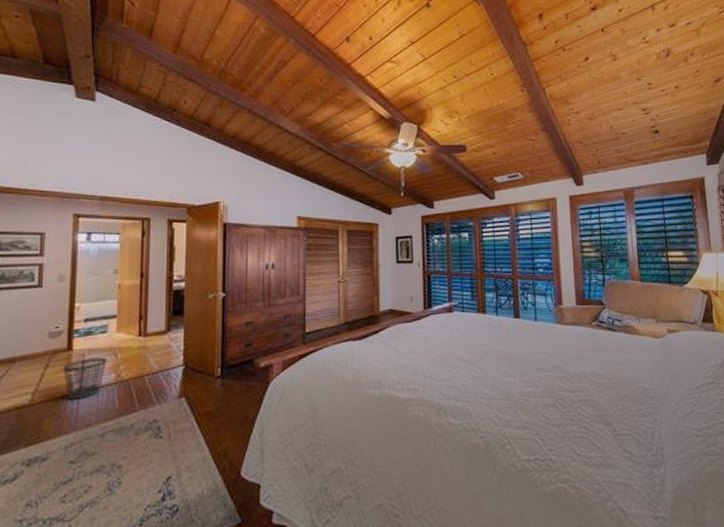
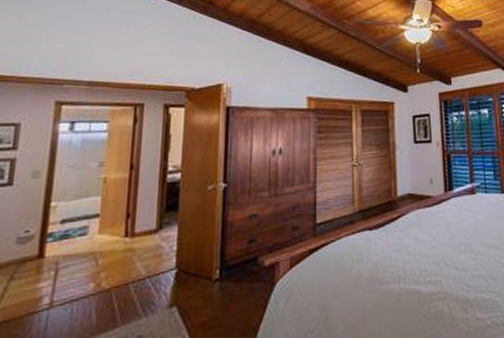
wastebasket: present [62,357,108,400] -> none [30,264,86,318]

